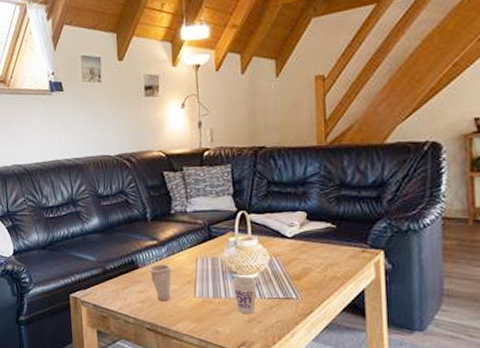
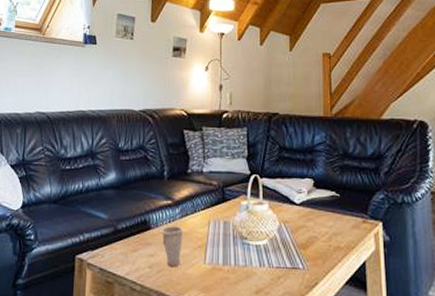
cup: present [231,277,258,314] -> none [241,243,266,285]

